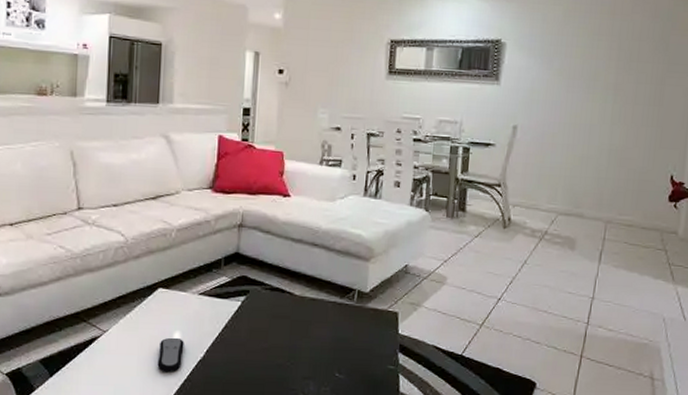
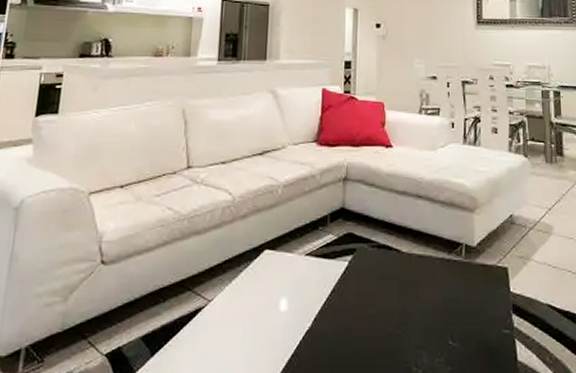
remote control: present [157,337,184,373] -> none [263,305,291,347]

